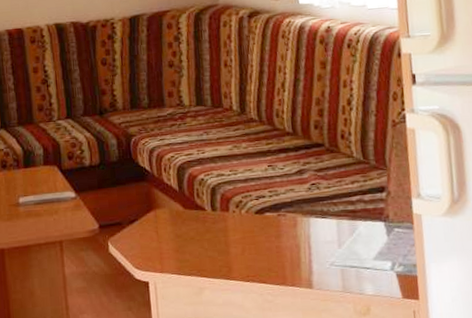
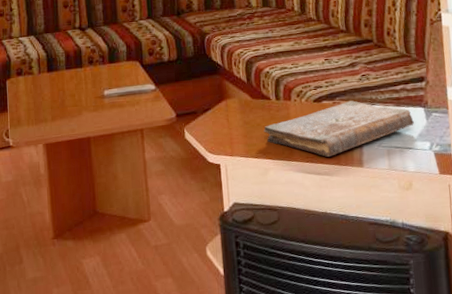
book: none [198,213,374,276] -> present [263,100,415,157]

